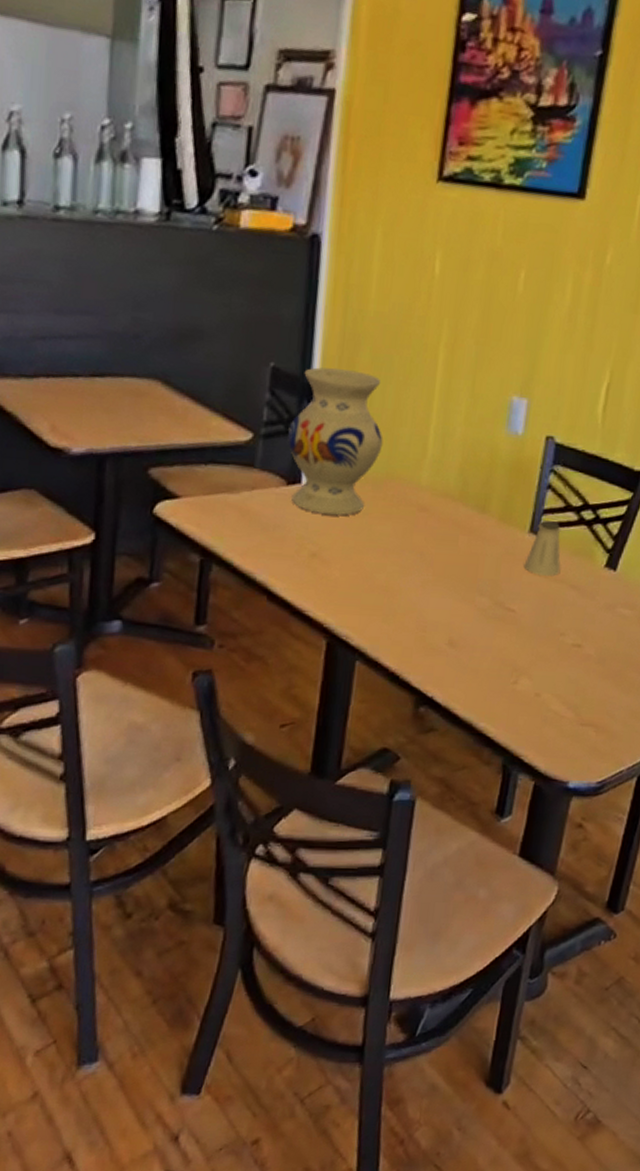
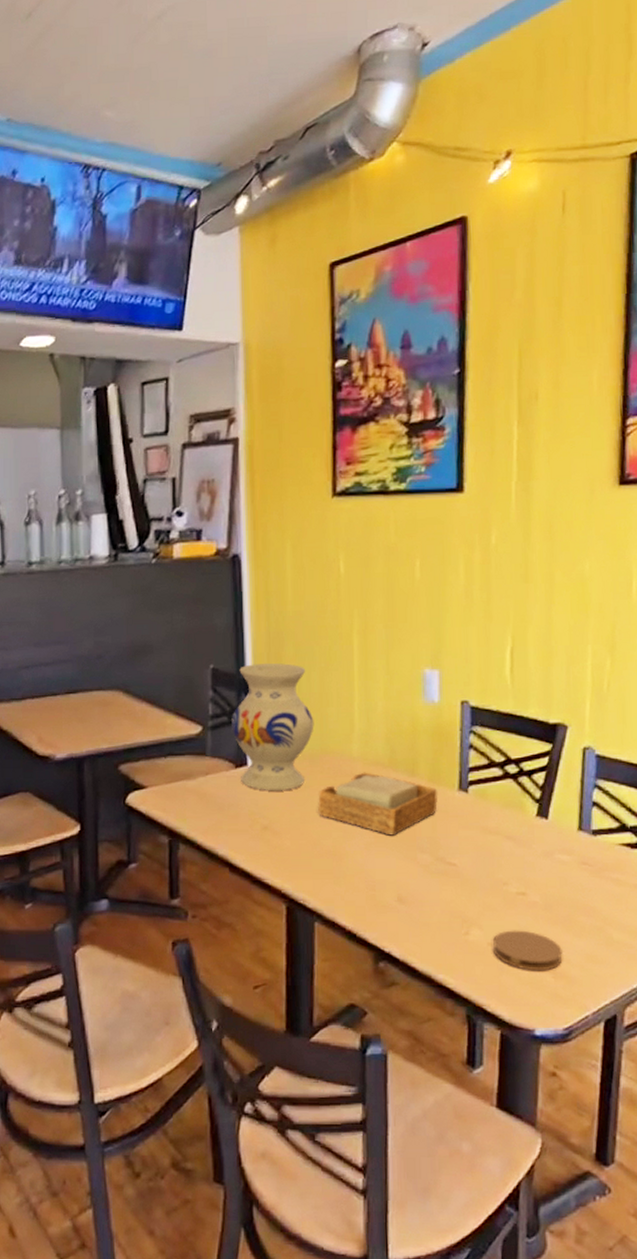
napkin holder: none [375,503,508,575] -> present [318,772,438,836]
saltshaker: present [524,520,561,577] -> none [458,778,494,831]
coaster: none [539,682,609,725] -> present [492,930,563,971]

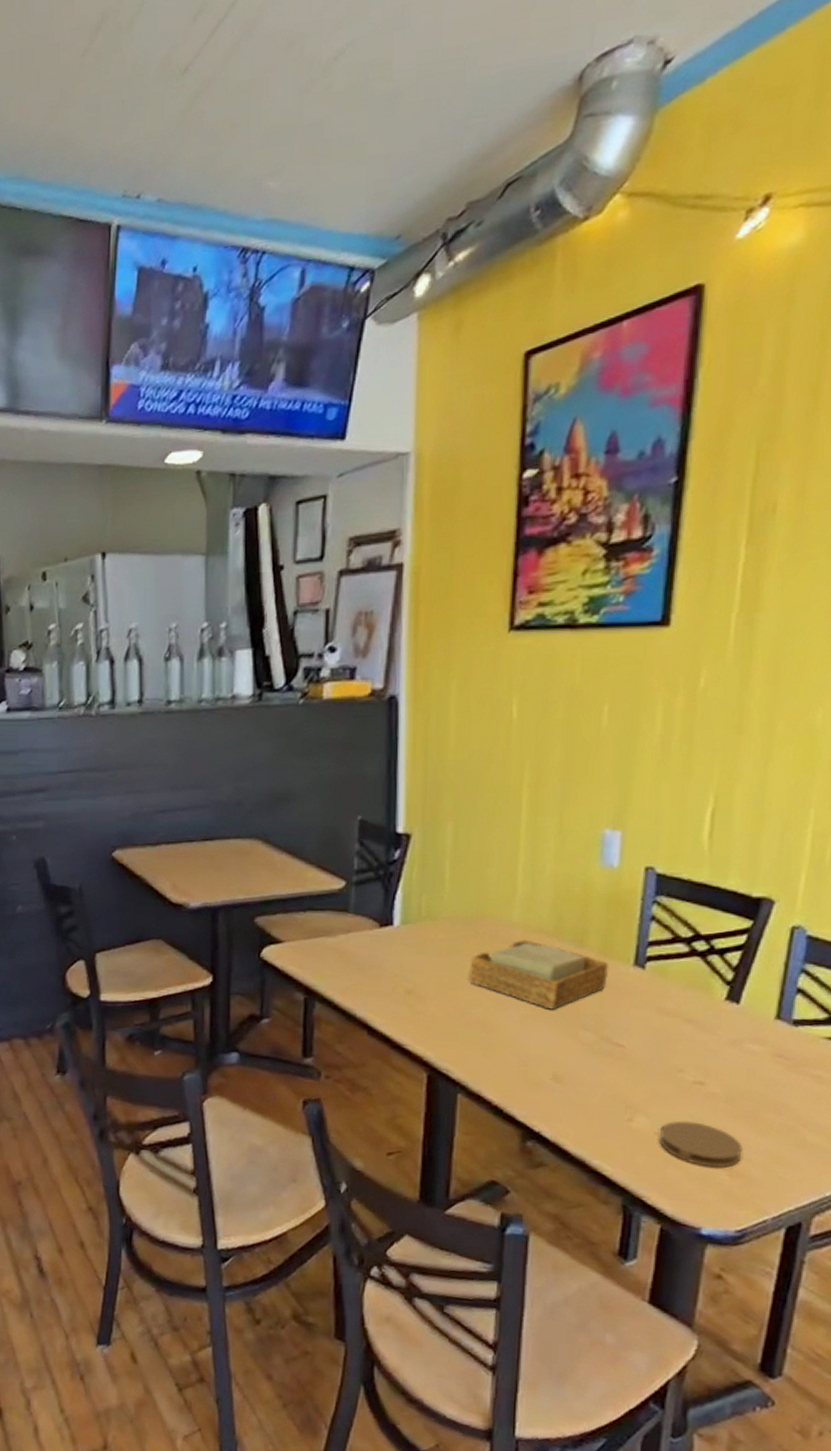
vase: present [231,663,314,790] -> none [378,817,471,954]

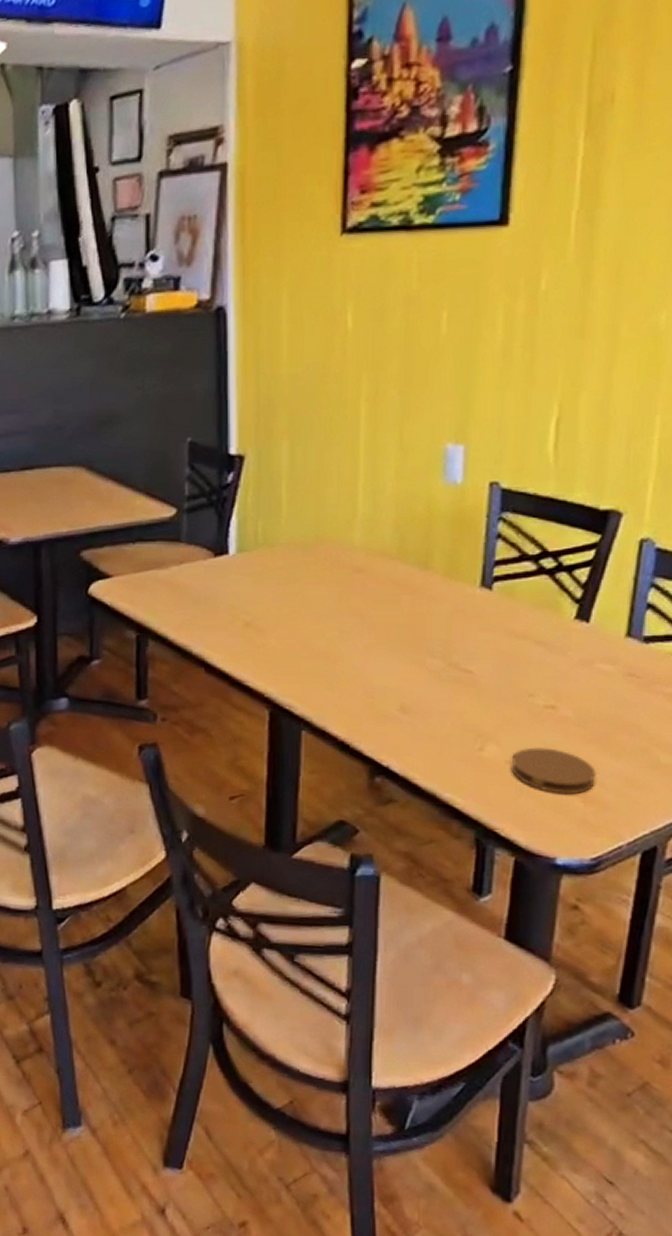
napkin holder: present [469,939,610,1010] -> none [310,564,456,637]

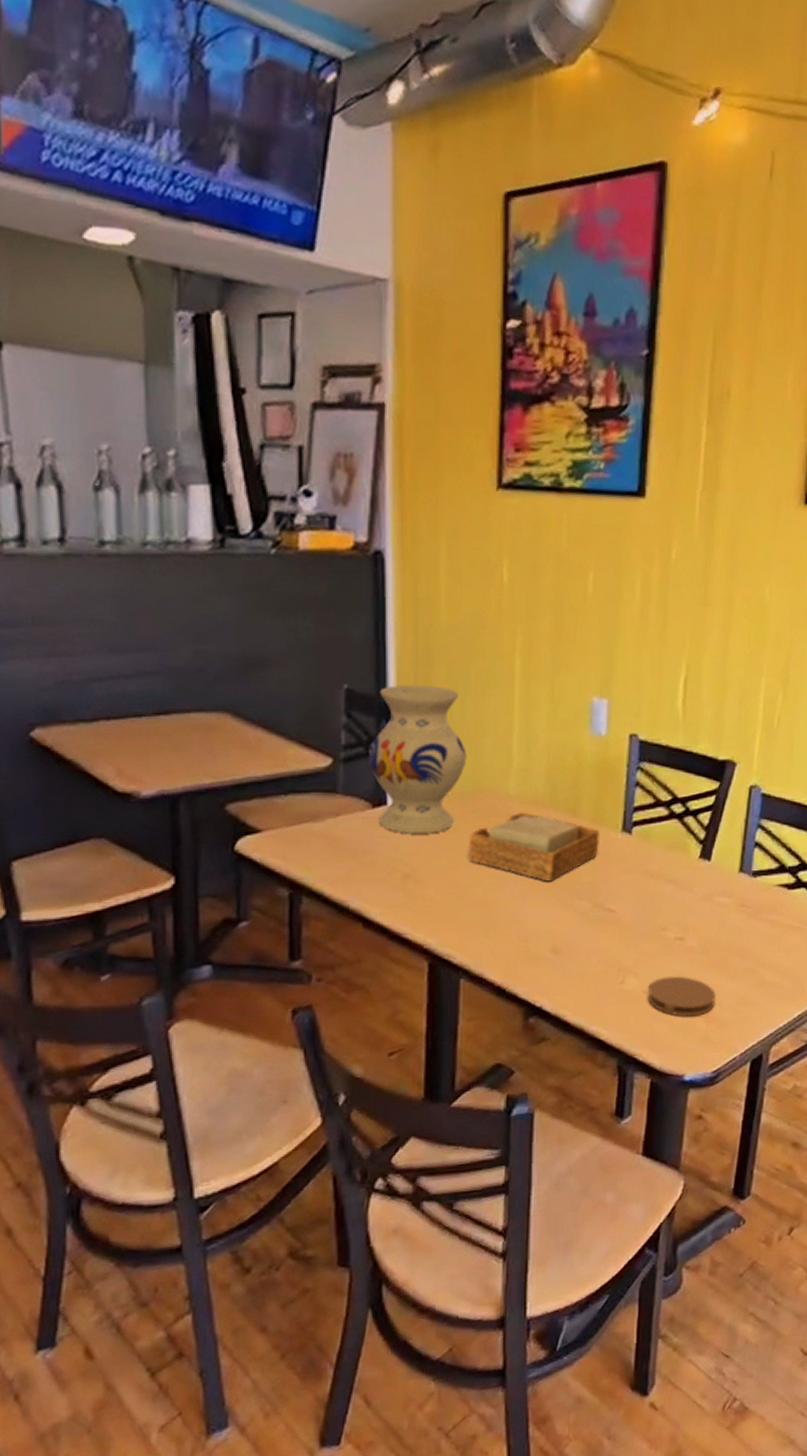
vase: none [211,436,309,583] -> present [369,685,467,833]
napkin holder: none [310,564,456,637] -> present [468,812,601,882]

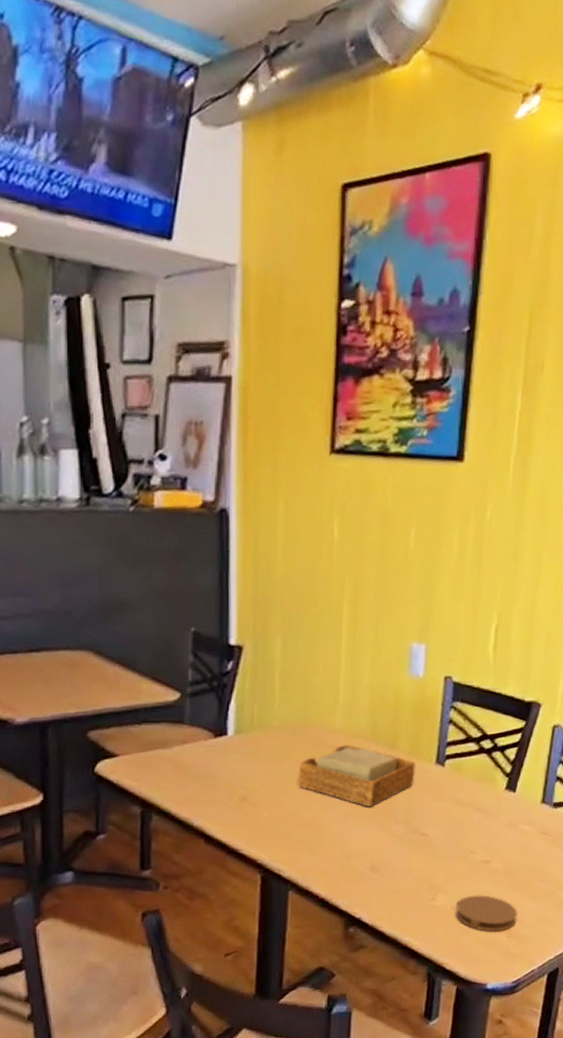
vase: present [369,685,467,833] -> none [212,629,299,761]

